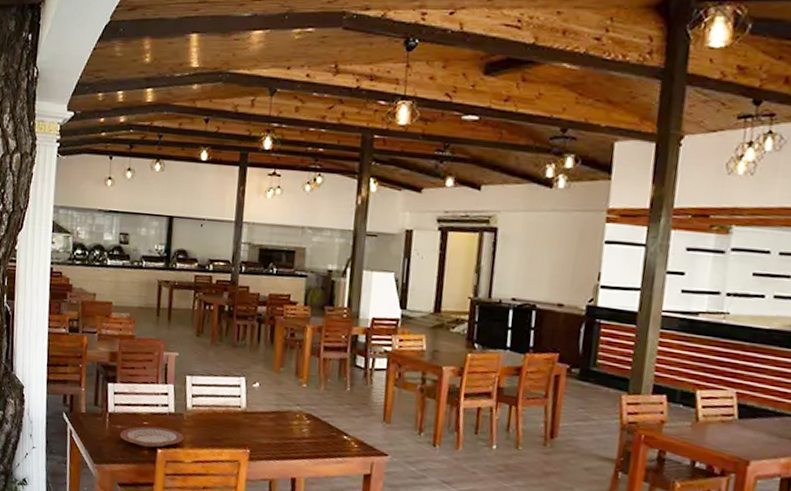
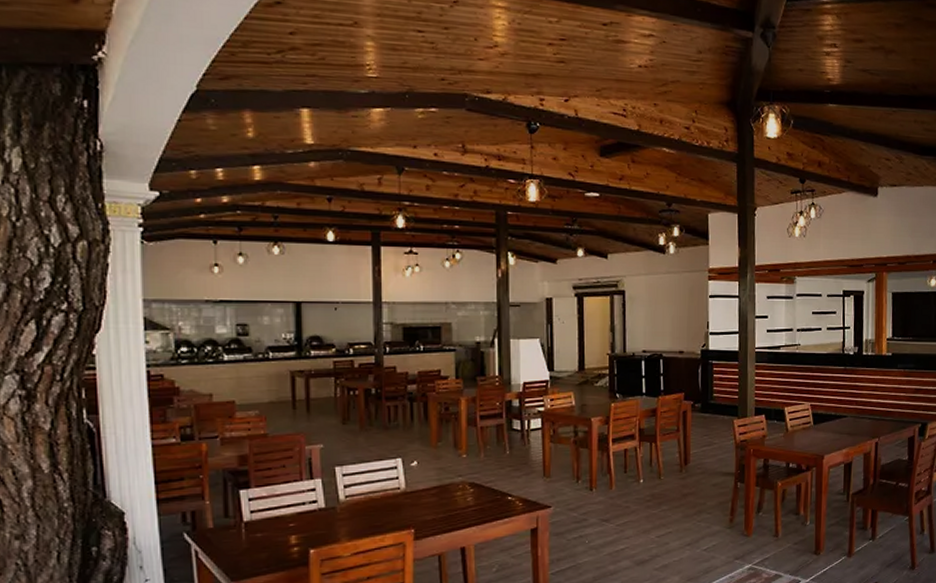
plate: present [120,426,184,448] -> none [261,525,339,550]

